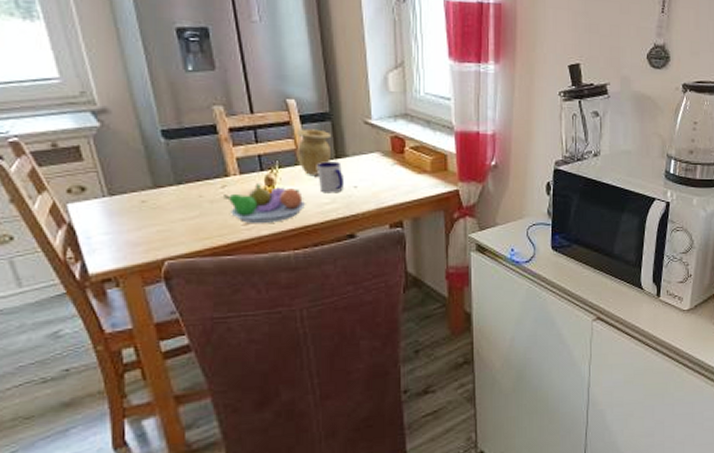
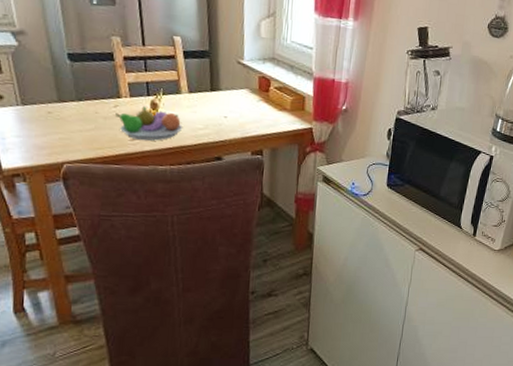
vase: present [296,129,332,175] -> none [178,63,209,104]
mug: present [318,161,343,193] -> none [194,93,216,121]

